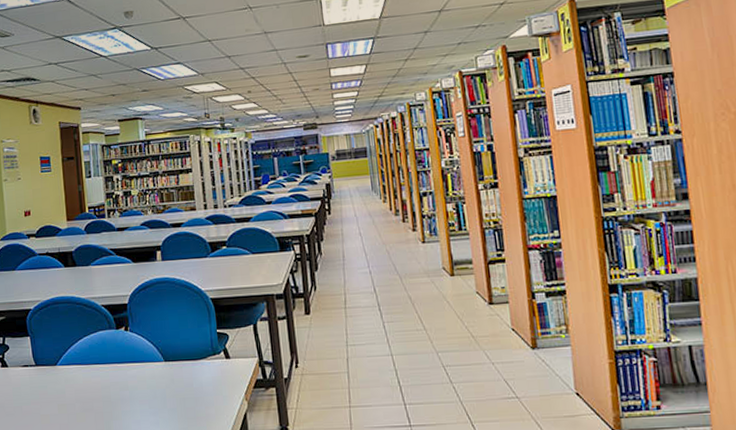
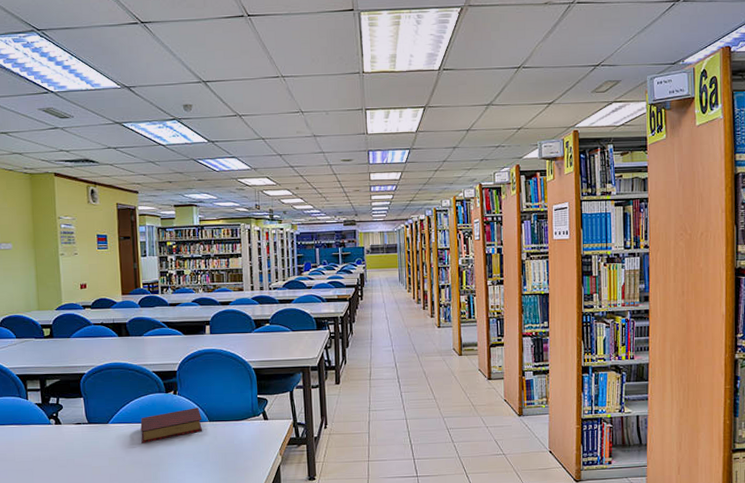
book: none [90,345,158,388] -> present [140,408,203,443]

